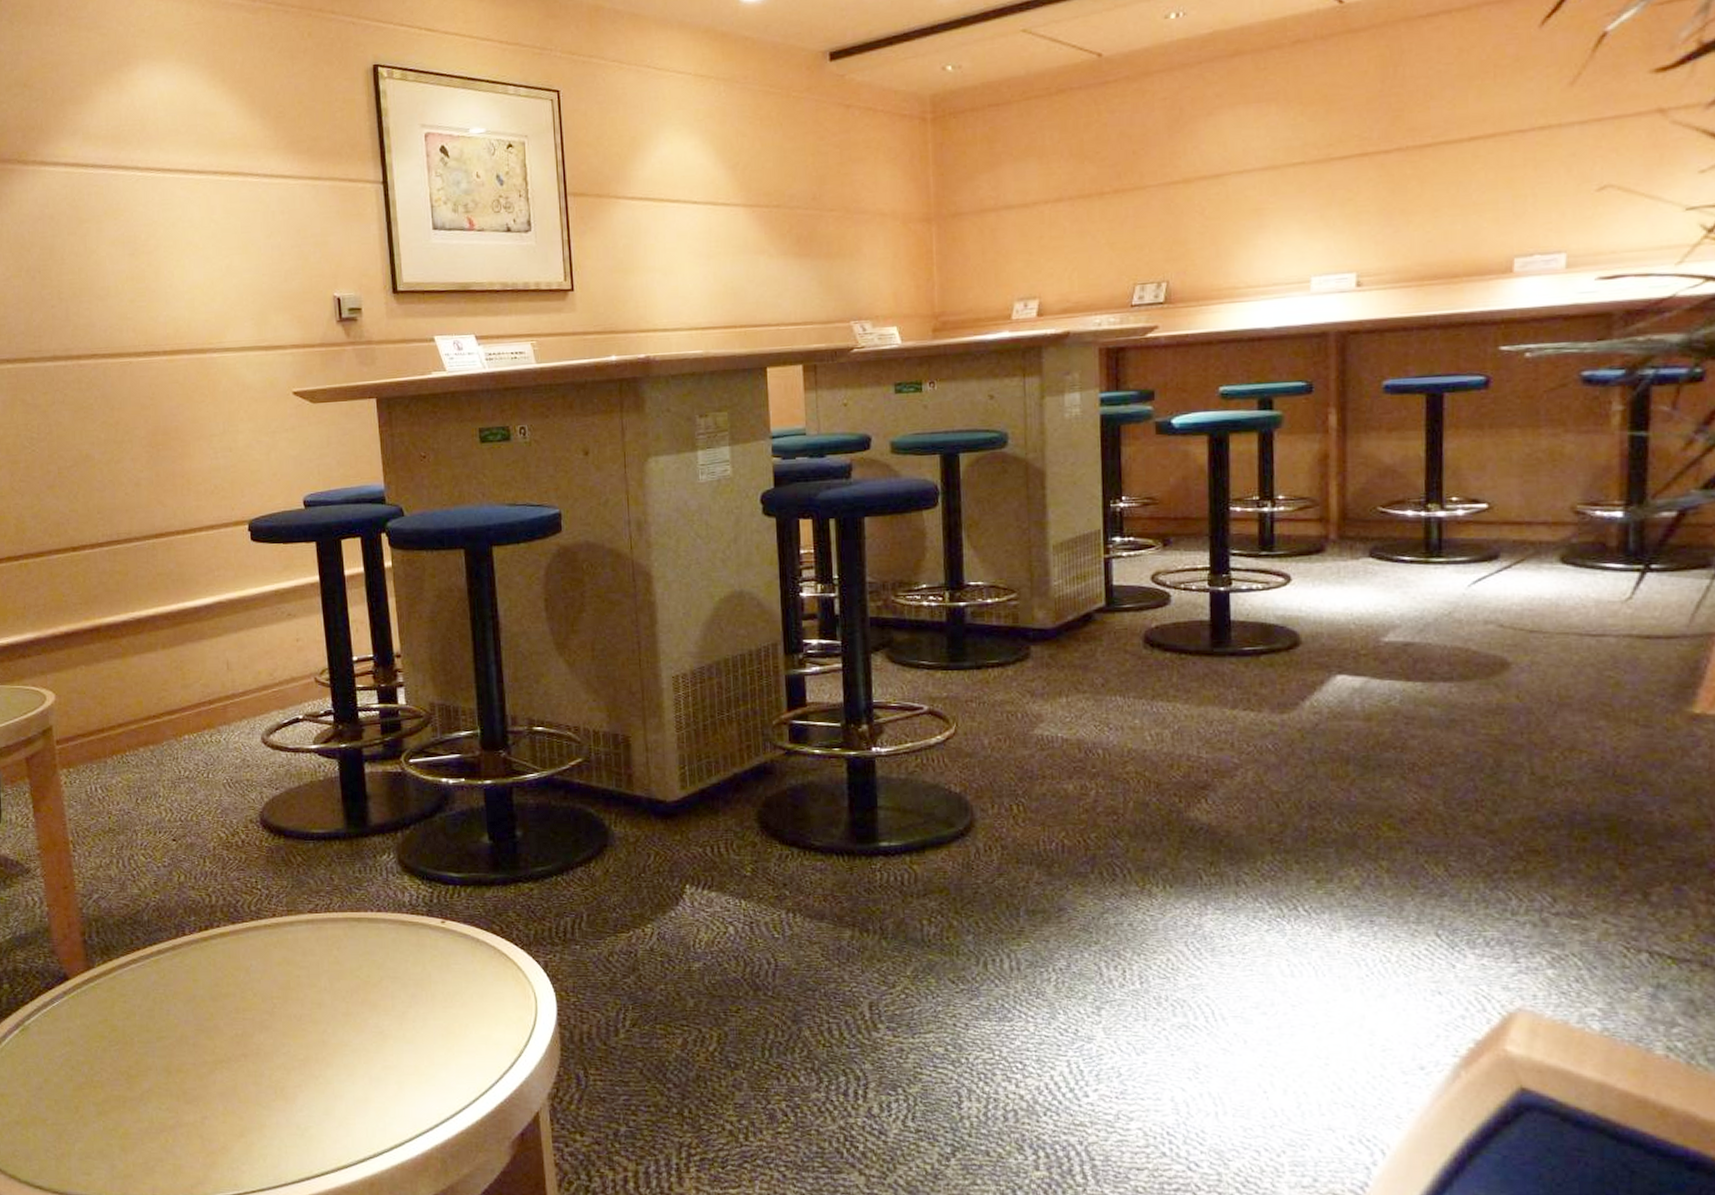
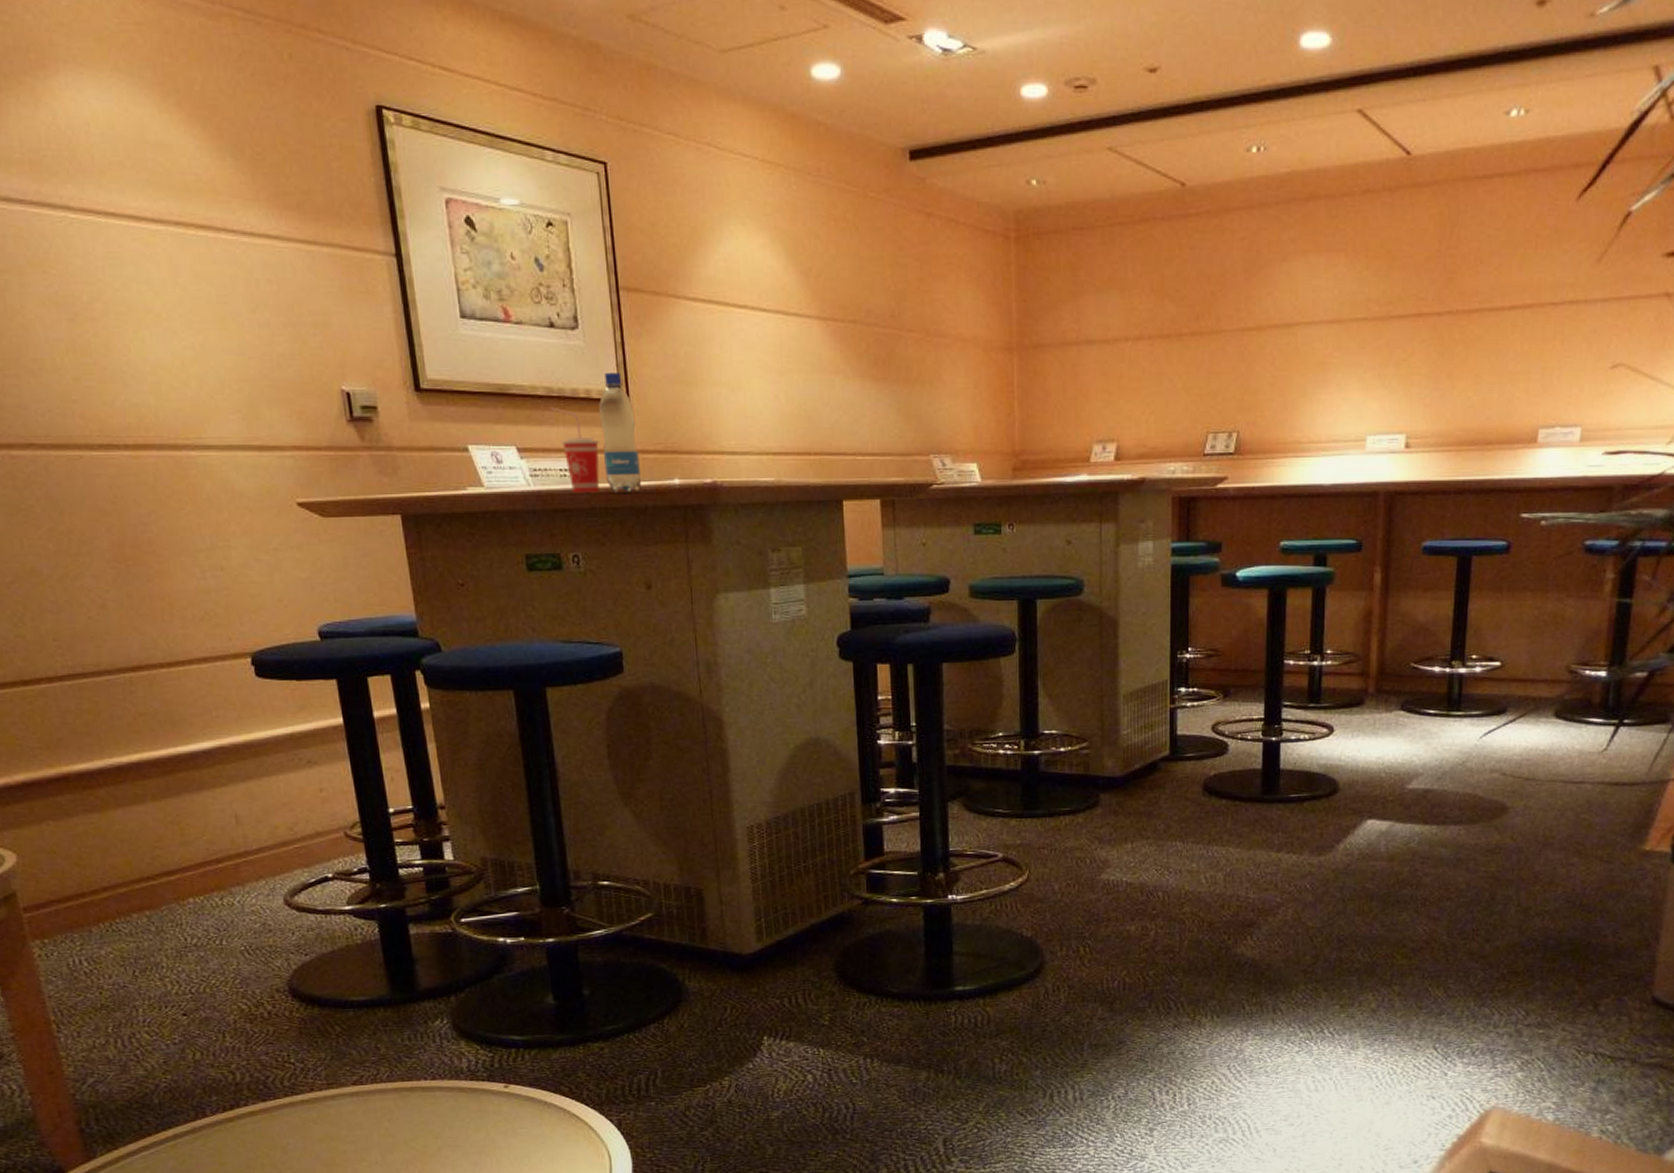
beverage cup: none [505,299,546,373] -> present [550,407,600,493]
bottle: none [547,265,582,371] -> present [599,372,641,493]

